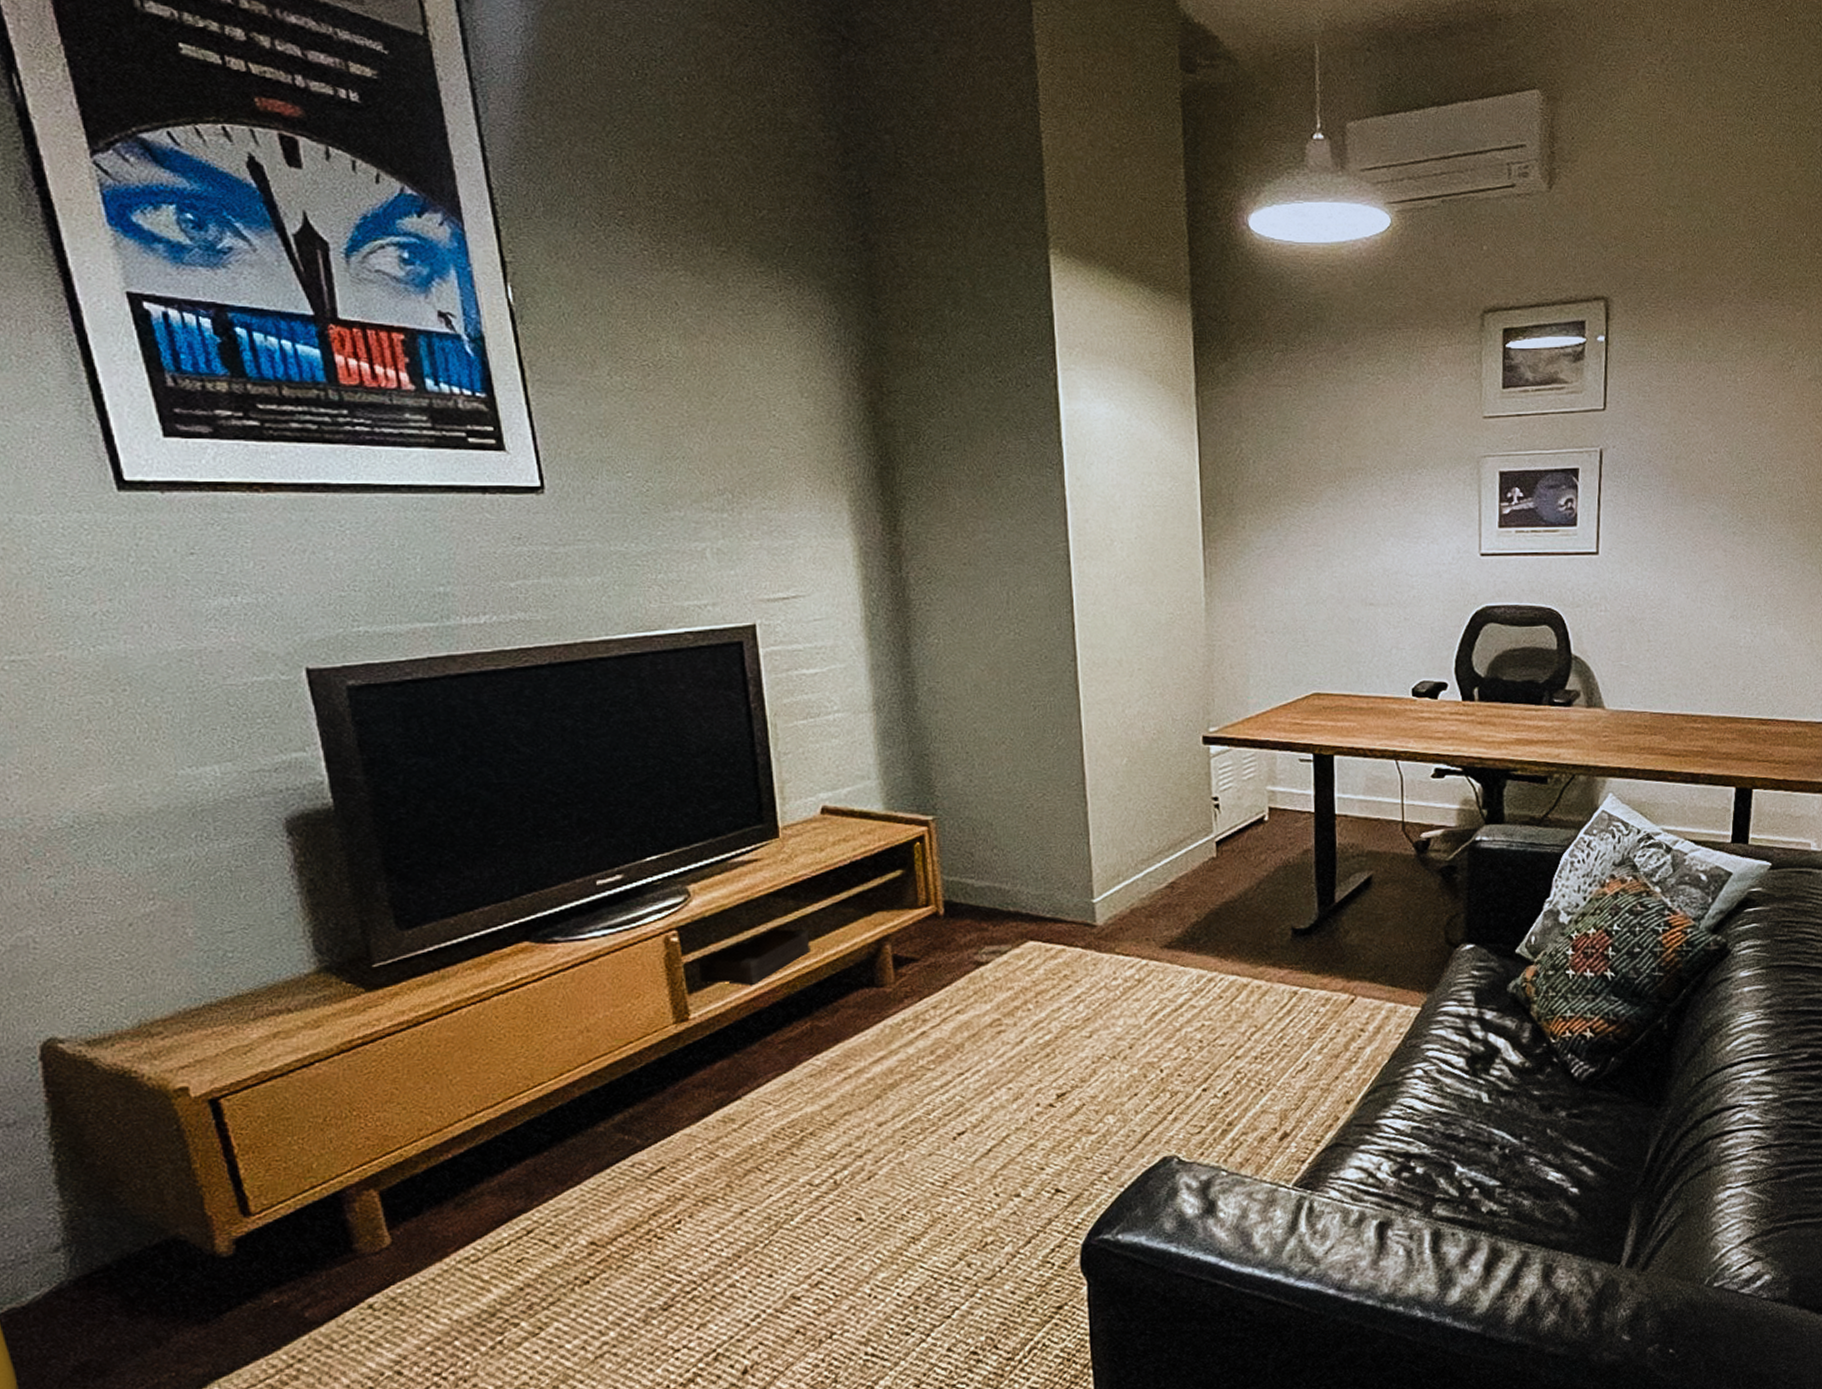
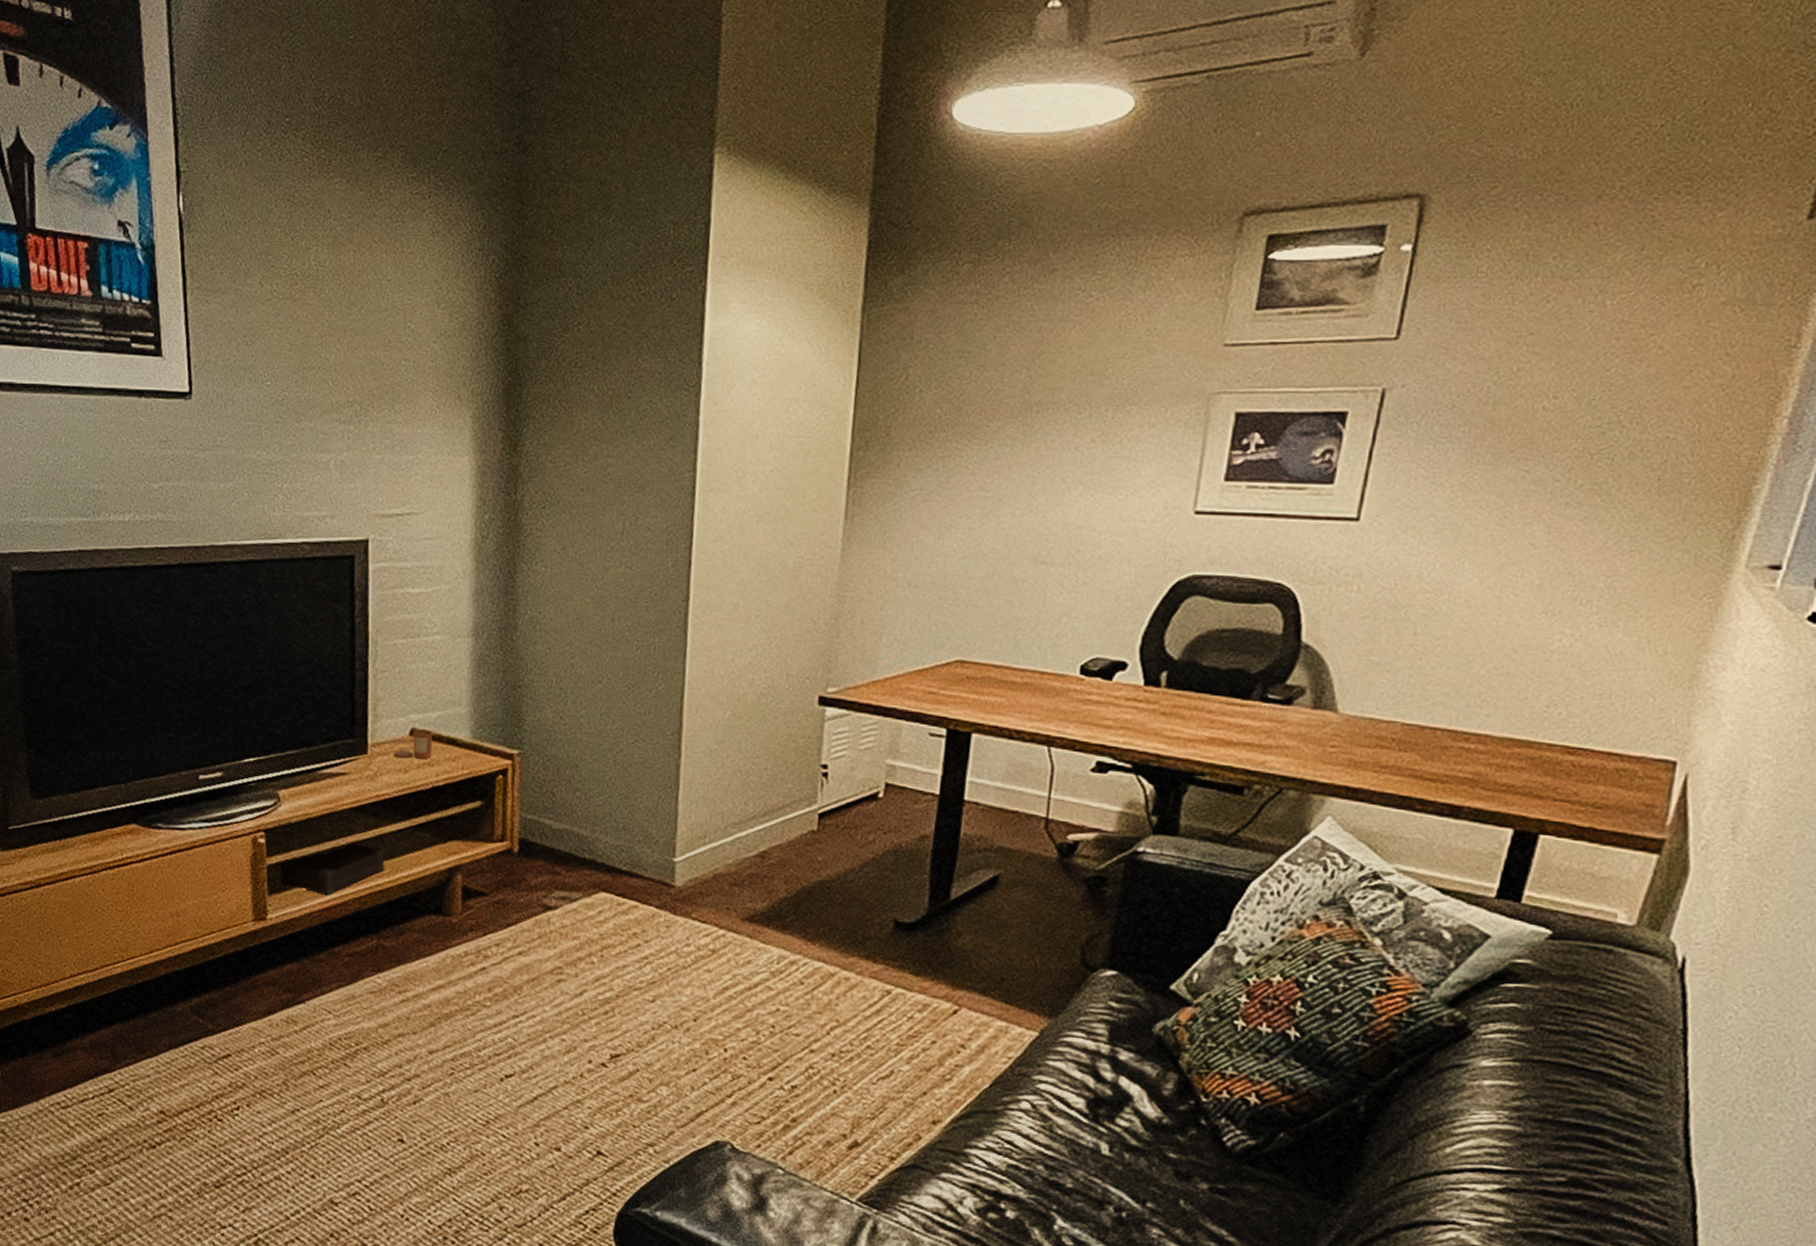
candle: none [807,806,846,838] -> present [394,729,433,760]

